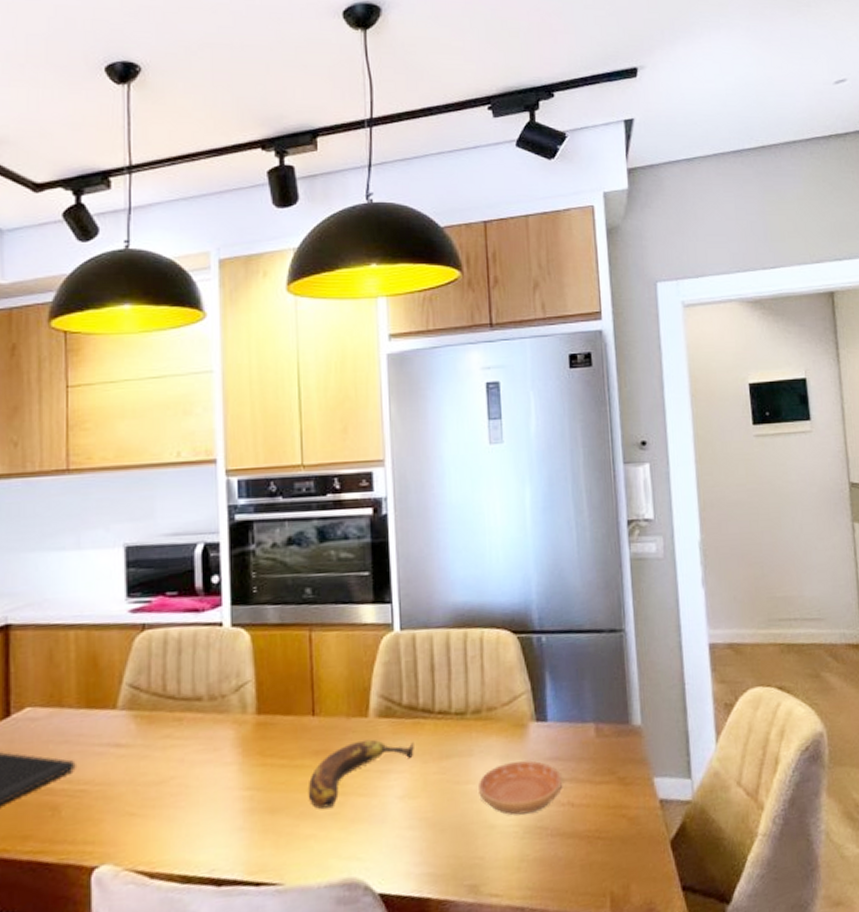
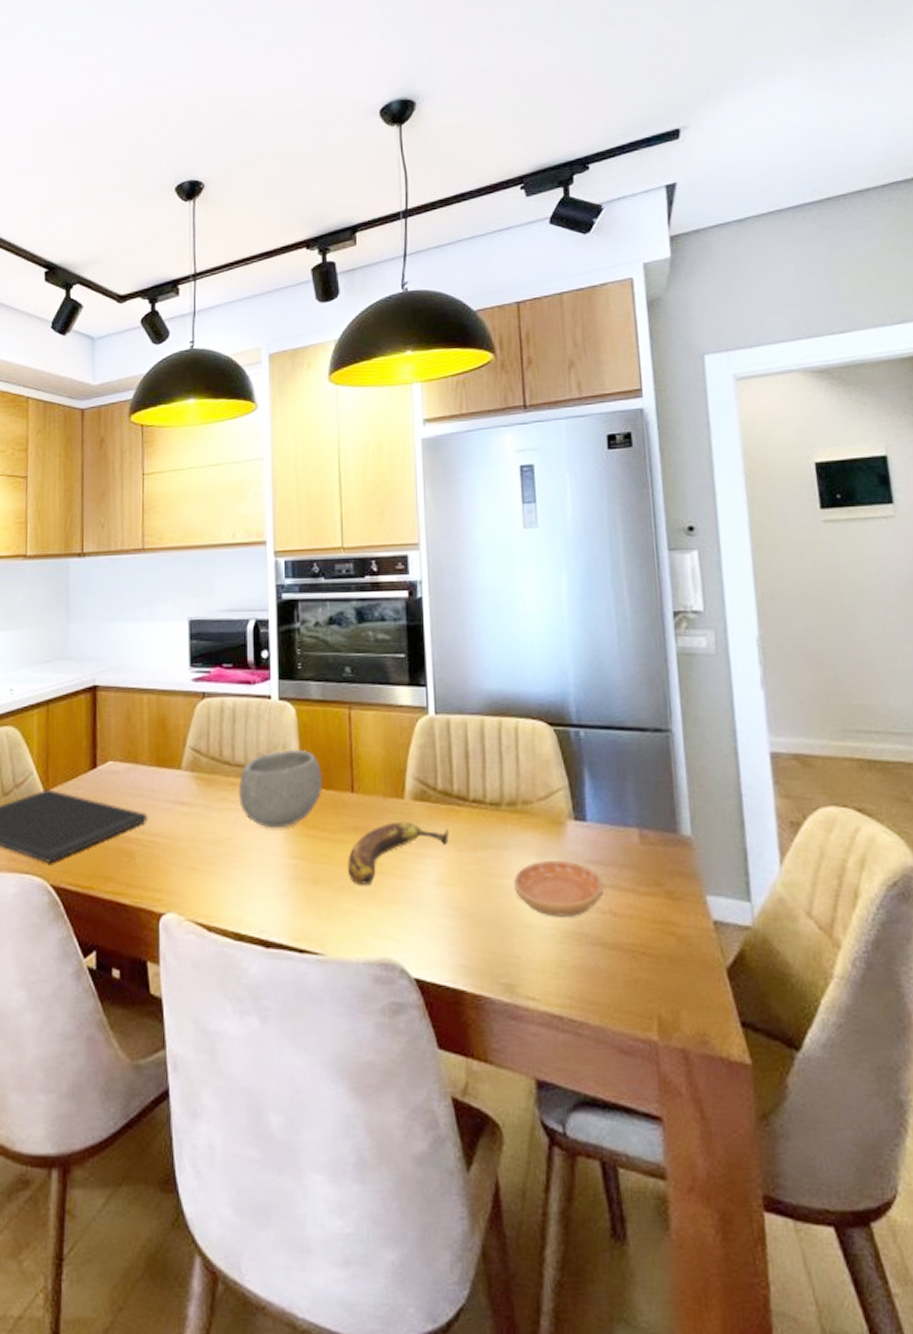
bowl: none [186,676,281,762] -> present [239,749,323,829]

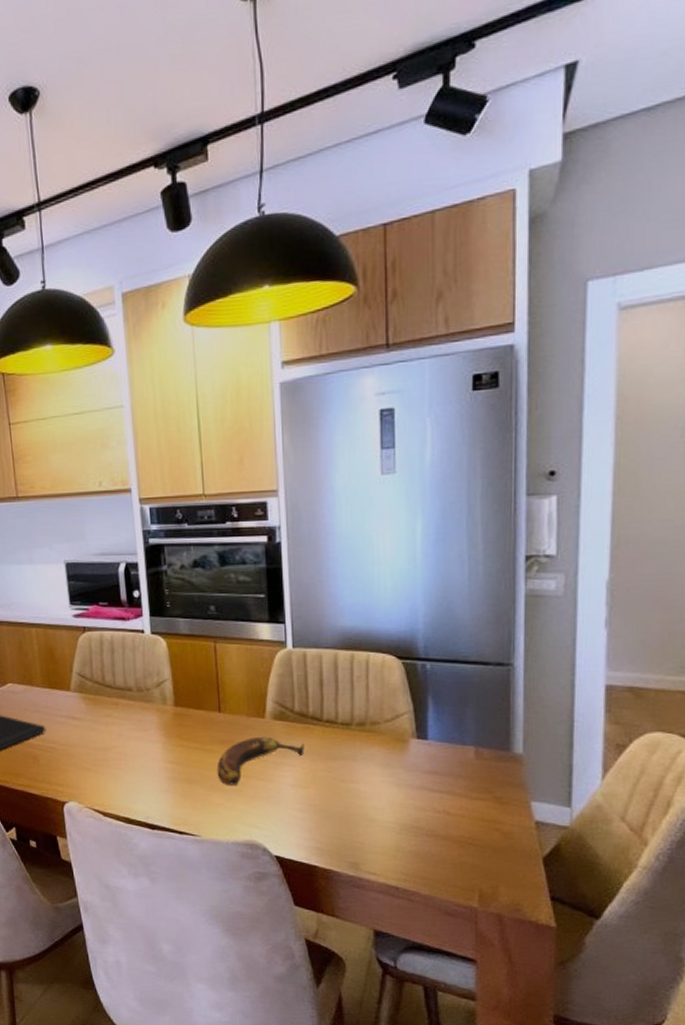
bowl: present [239,749,323,829] -> none [121,676,194,740]
saucer: present [514,861,604,917] -> none [361,771,440,814]

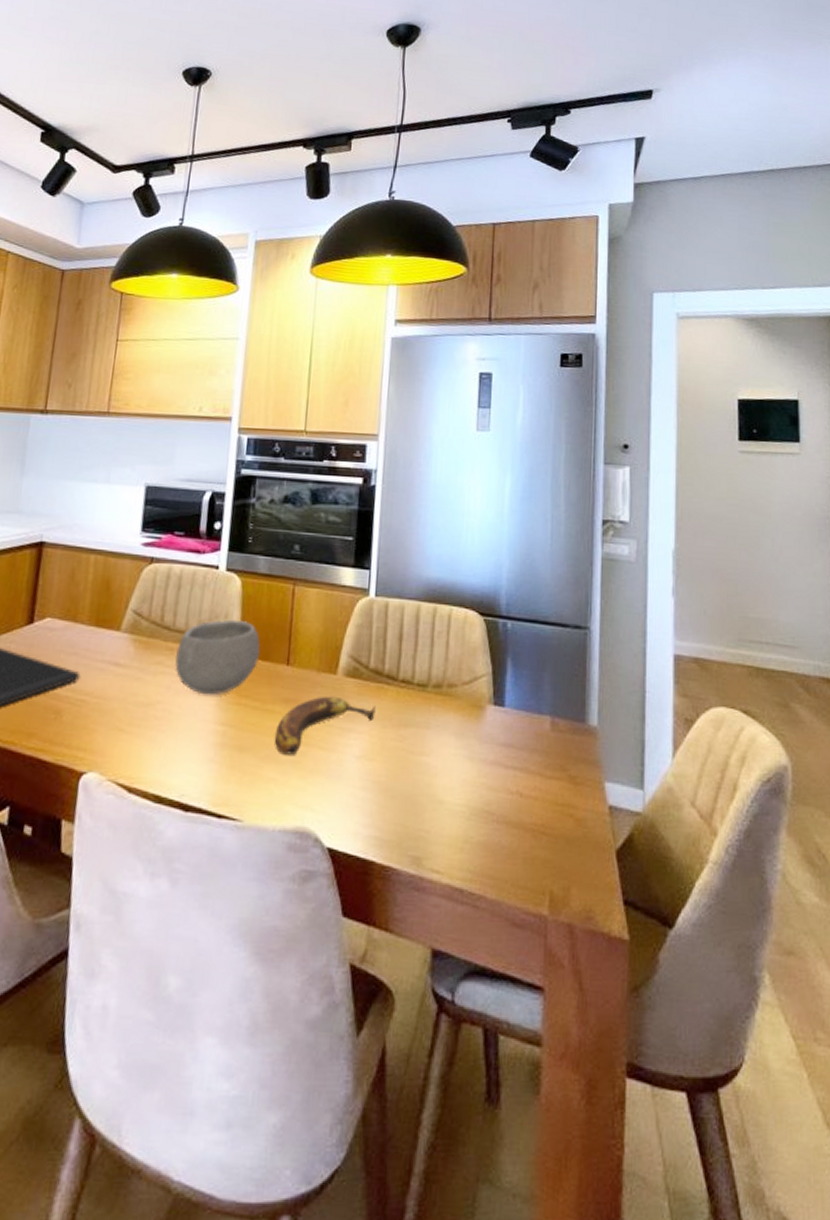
bowl: none [121,676,194,740] -> present [174,619,261,696]

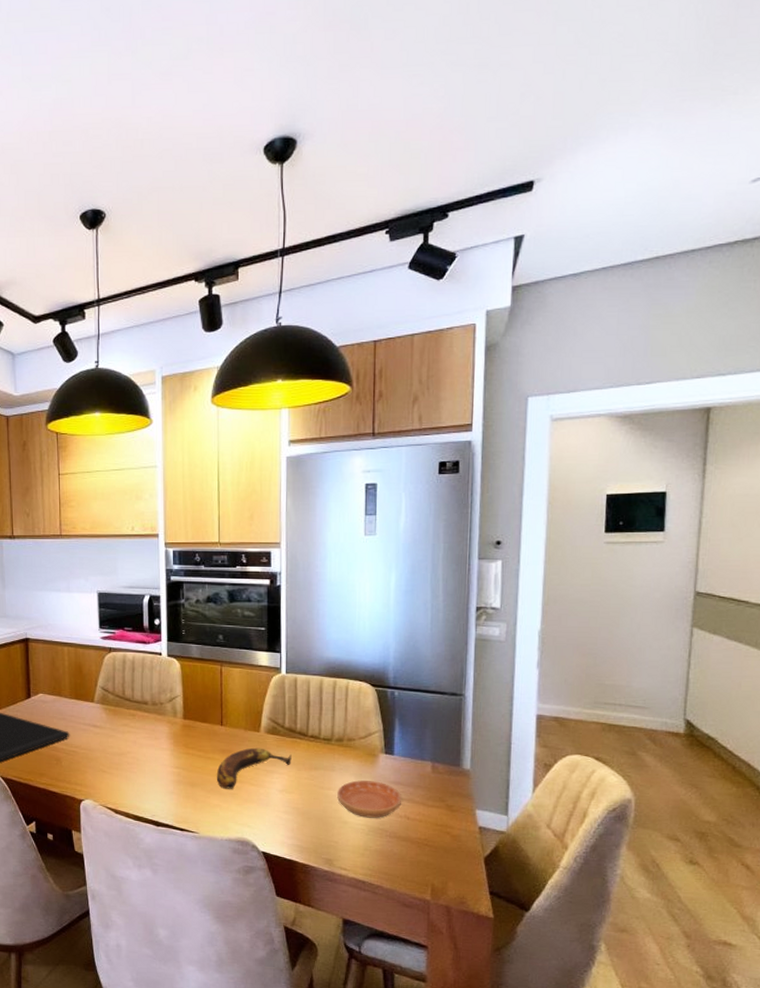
bowl: present [174,619,261,696] -> none [137,692,200,748]
saucer: none [432,742,514,796] -> present [337,780,402,818]

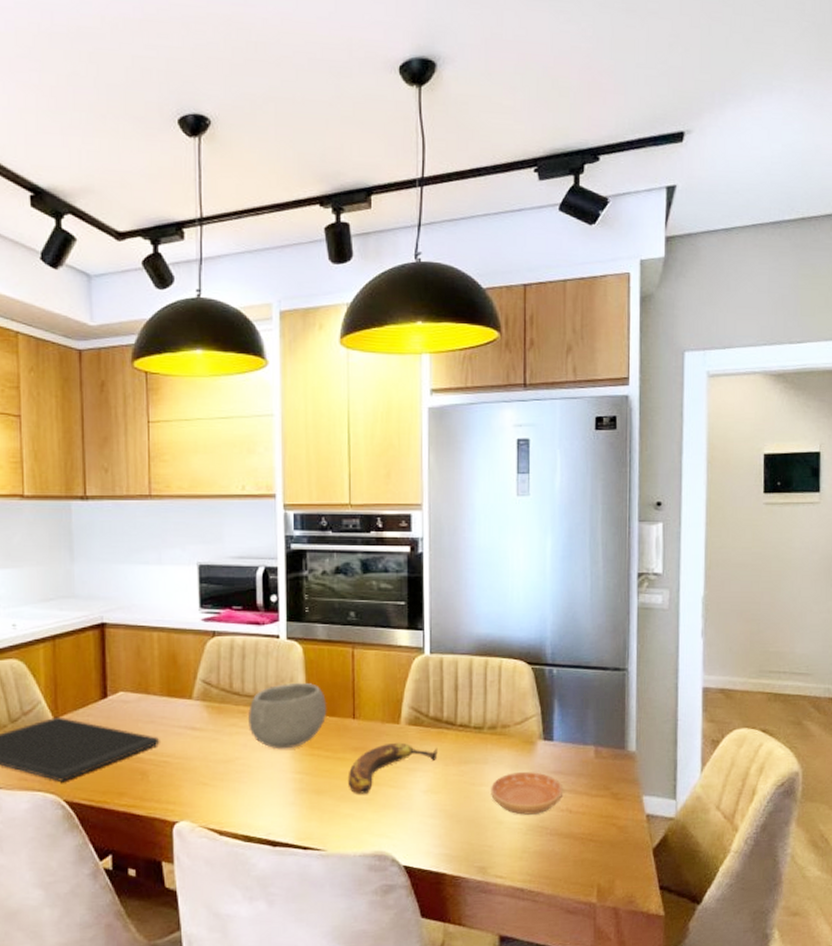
bowl: none [137,692,200,748] -> present [248,682,327,750]

